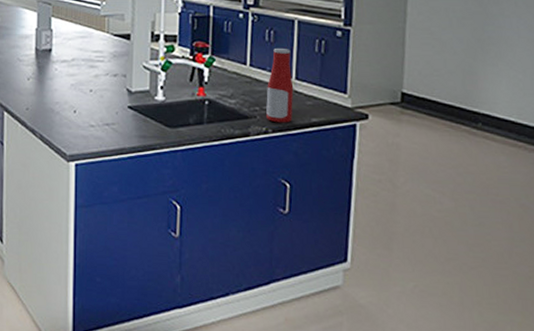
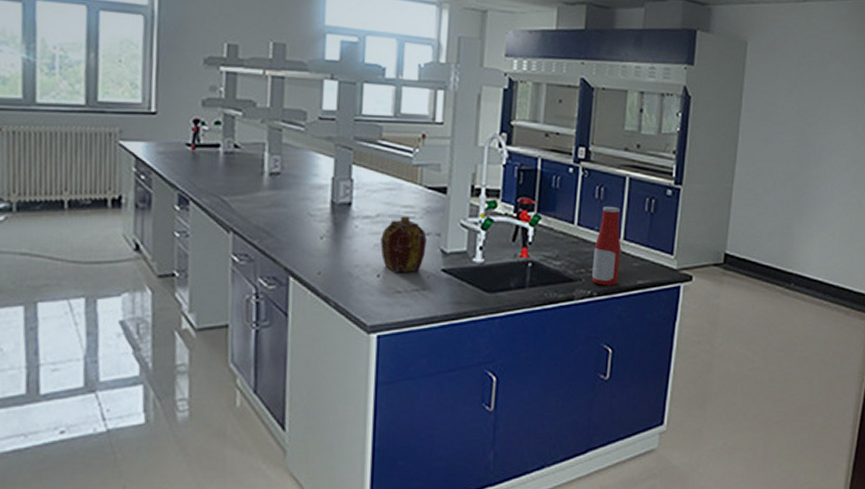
flask: none [76,60,114,109] -> present [380,216,427,272]

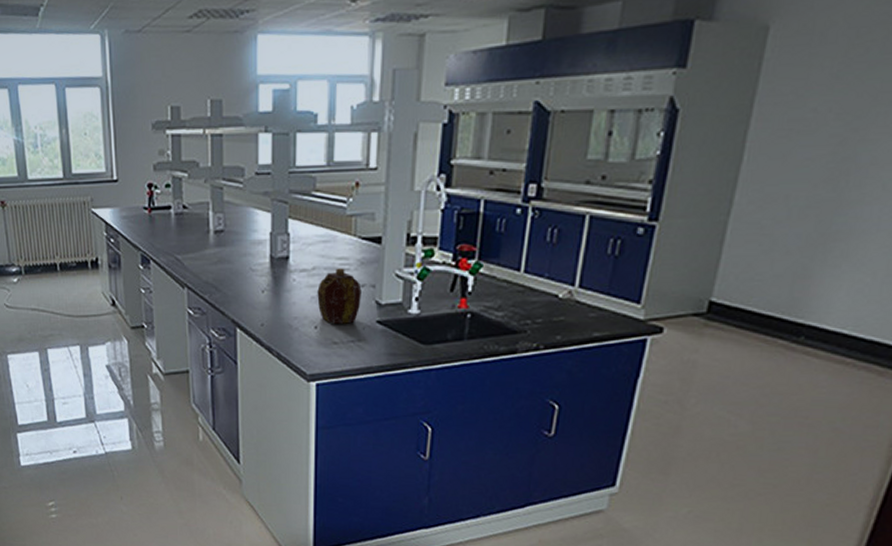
bottle: present [592,206,621,286] -> none [539,249,577,338]

